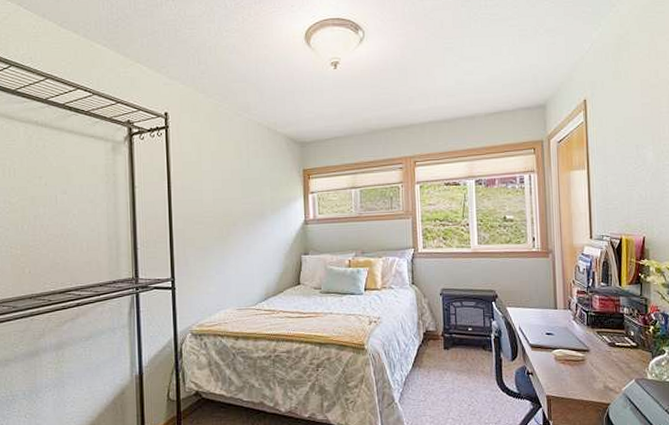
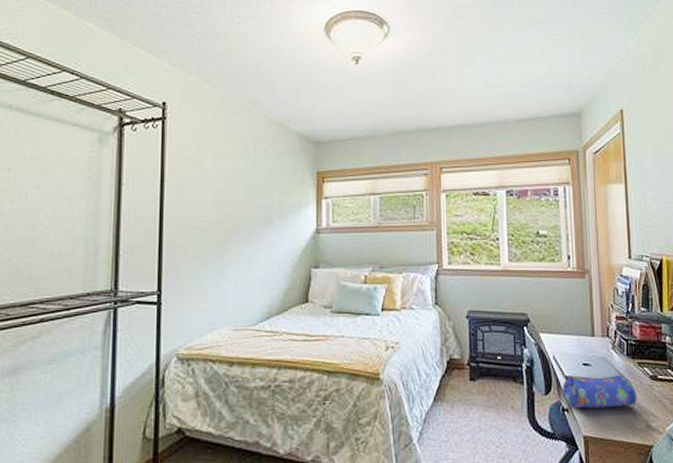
pencil case: none [527,343,596,372] -> present [562,375,637,409]

